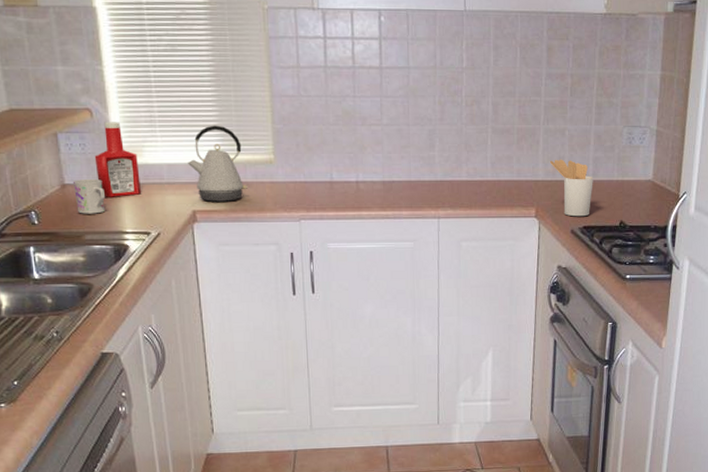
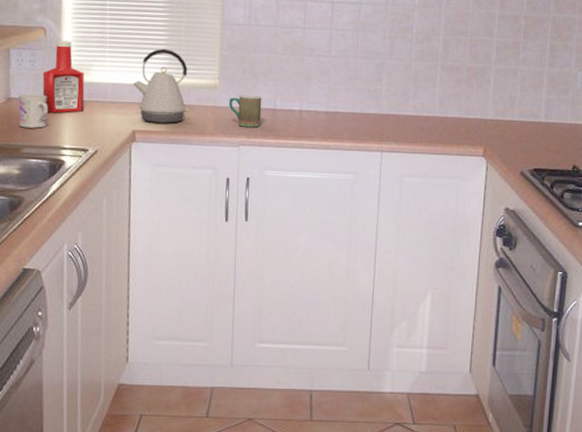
mug: none [285,169,319,201] -> present [228,95,262,128]
utensil holder: present [550,159,593,217] -> none [501,99,545,159]

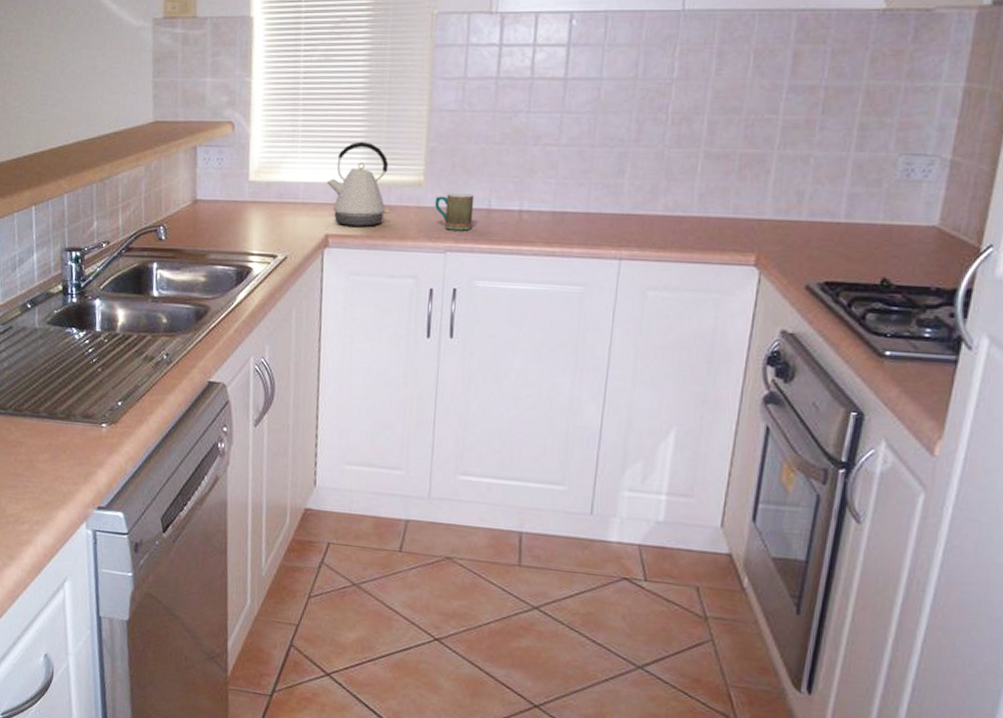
mug: present [18,93,48,128] -> none [204,194,236,233]
ketchup bottle: present [42,40,85,113] -> none [230,136,275,216]

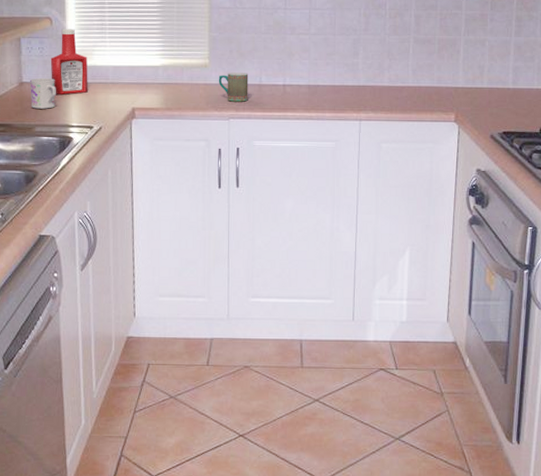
mug: none [204,194,236,233] -> present [29,77,56,109]
ketchup bottle: none [230,136,275,216] -> present [50,29,88,95]
kettle: present [327,141,389,227] -> none [131,32,183,101]

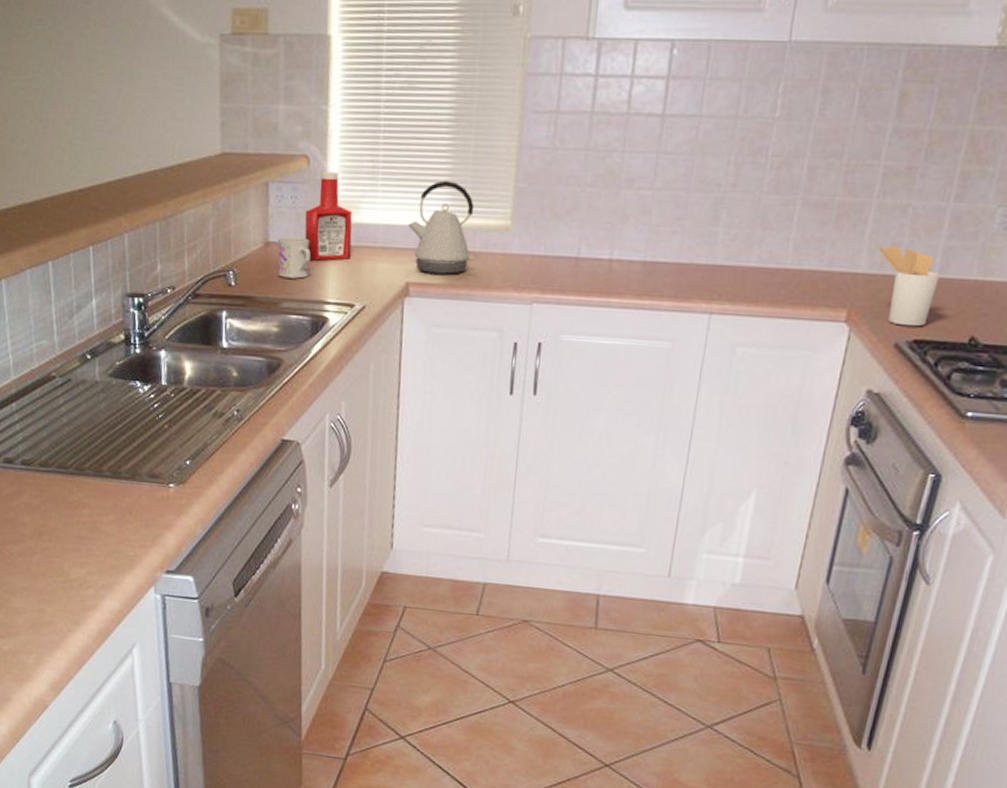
kettle: none [131,32,183,101] -> present [408,180,474,275]
mug: present [218,72,249,102] -> none [521,239,563,281]
utensil holder: none [470,68,513,123] -> present [879,246,940,327]

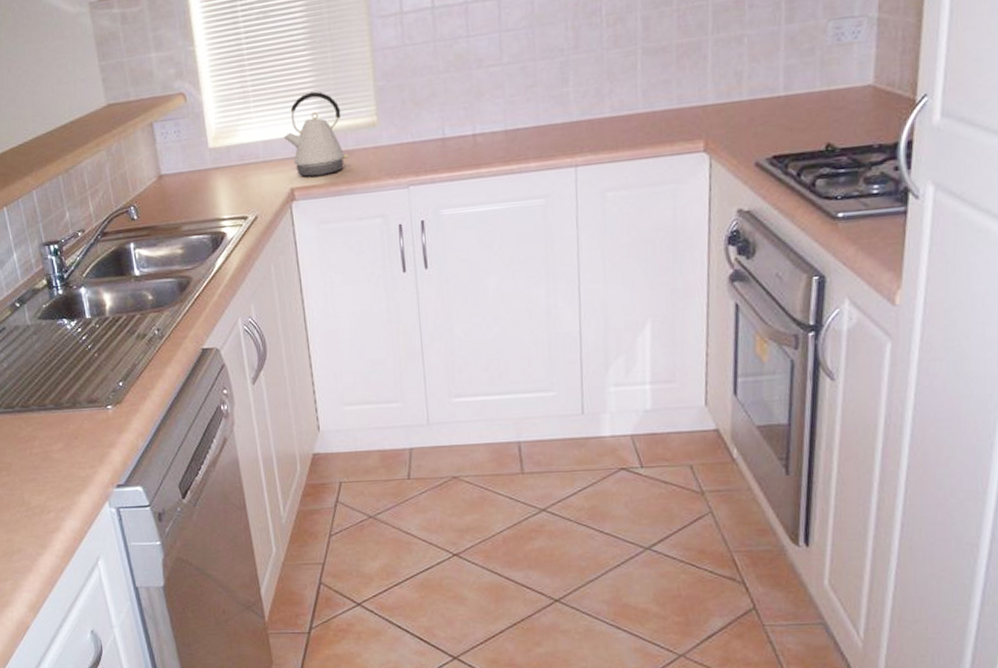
mug: present [277,236,311,279] -> none [168,166,202,204]
ketchup bottle: present [304,171,353,261] -> none [189,102,237,184]
utensil holder: present [879,246,940,327] -> none [723,74,786,146]

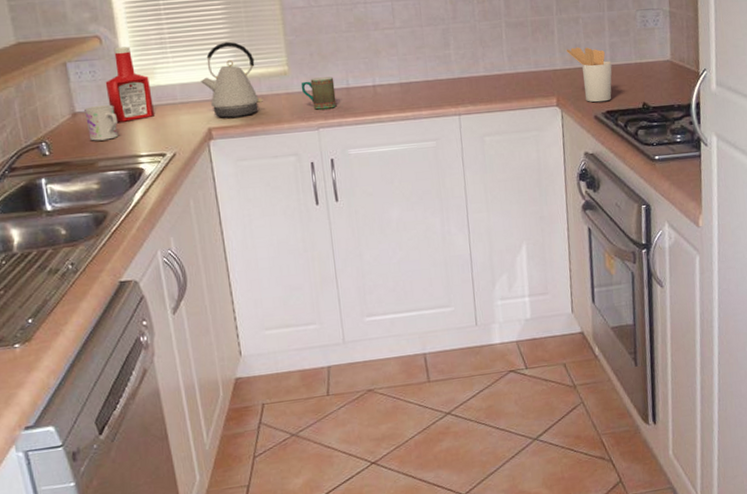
mug: none [168,166,202,204] -> present [83,104,119,141]
ketchup bottle: none [189,102,237,184] -> present [105,46,154,122]
mug: none [390,126,430,165] -> present [301,76,337,110]
utensil holder: none [723,74,786,146] -> present [567,47,612,103]

